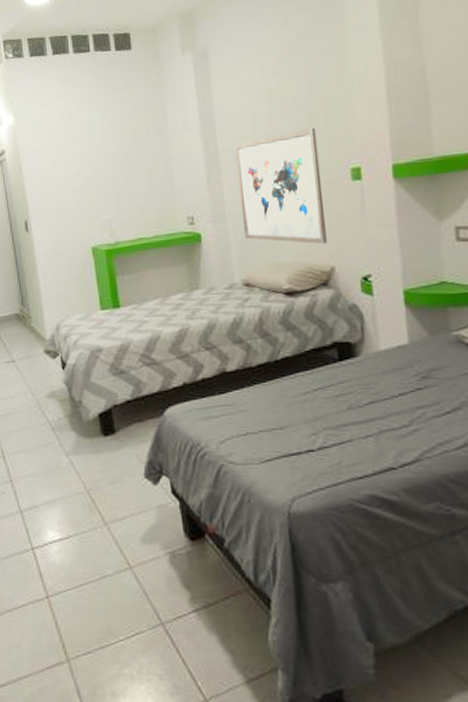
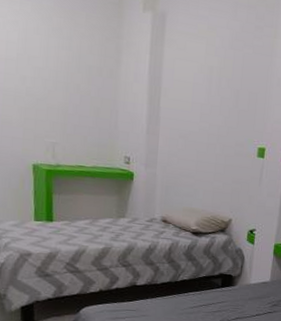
wall art: present [234,128,327,244] -> none [169,105,239,201]

